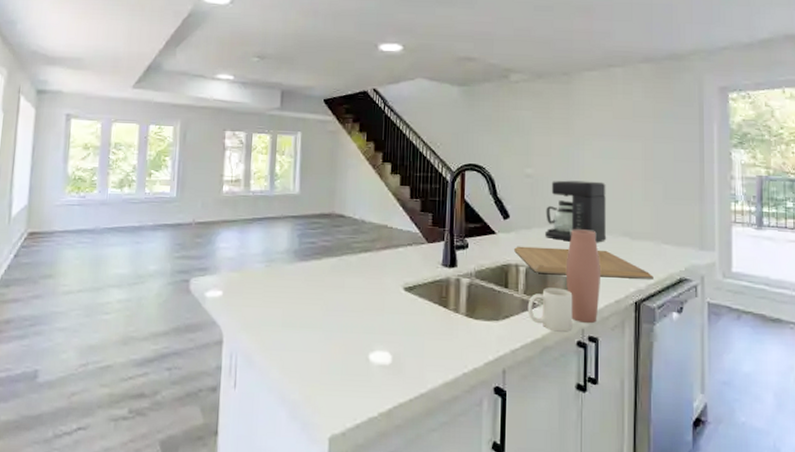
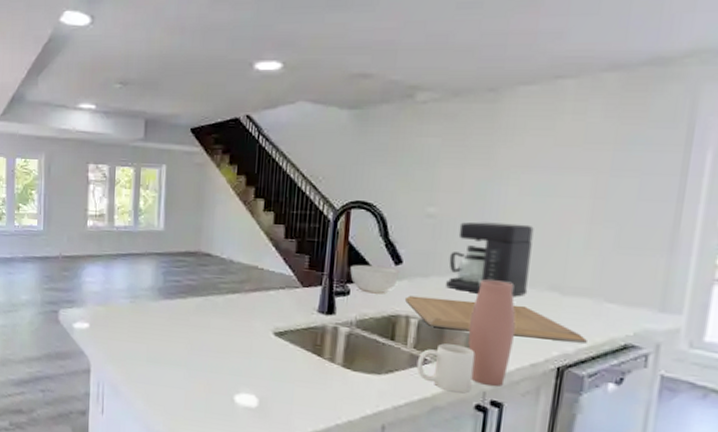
bowl: none [468,220,507,246] -> present [350,264,399,294]

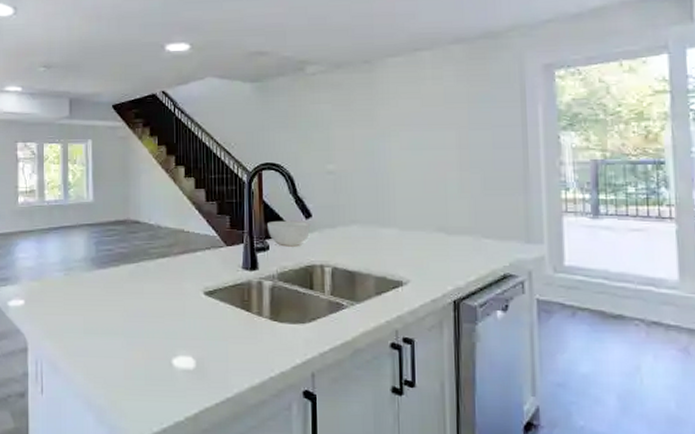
chopping board: present [405,295,587,343] -> none [318,246,474,276]
mug: present [416,343,476,395] -> none [335,288,385,335]
coffee maker: present [446,222,534,297] -> none [351,175,420,240]
vase: present [468,279,516,388] -> none [375,226,414,325]

